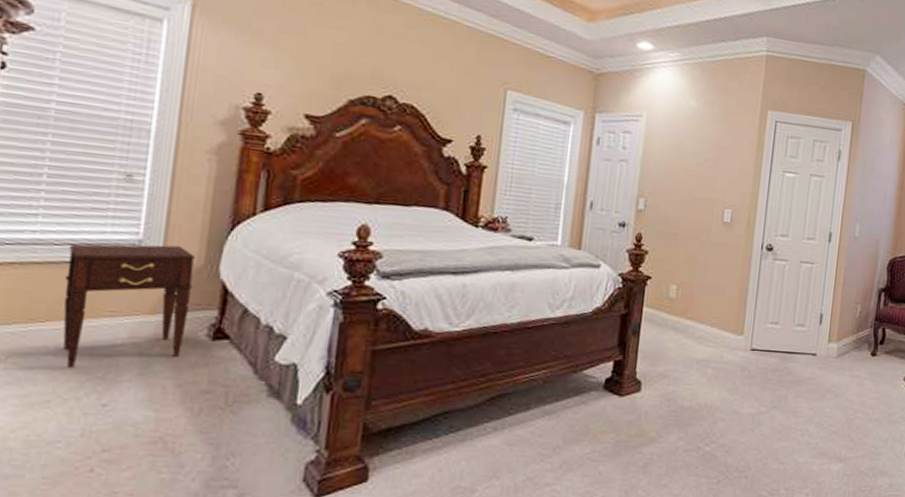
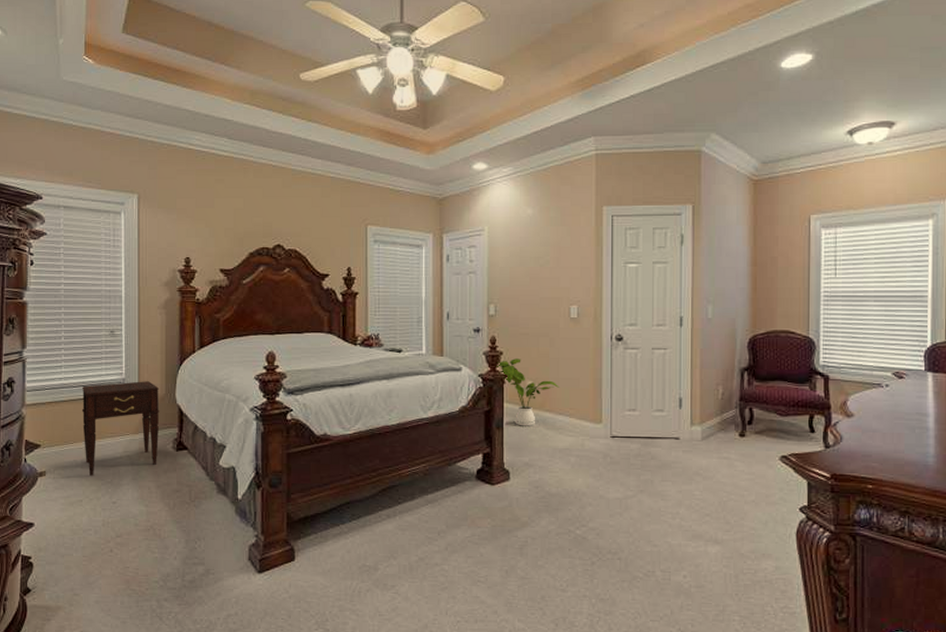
house plant: none [639,259,704,334] -> present [496,359,559,426]

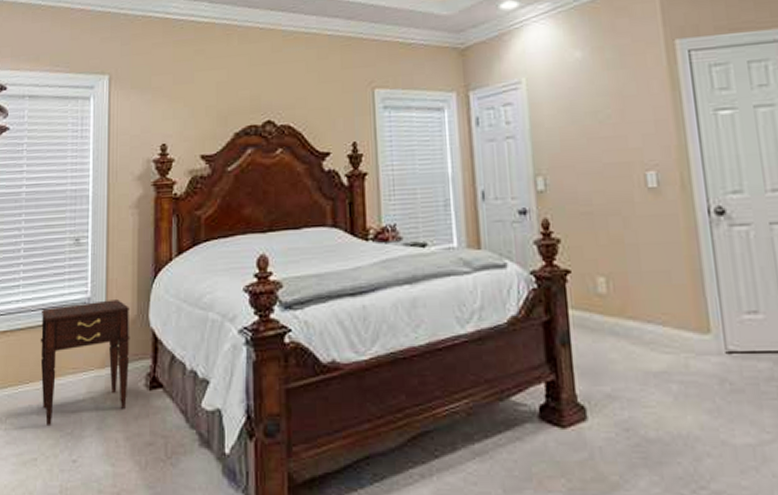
house plant: present [496,359,559,426] -> none [553,247,643,342]

